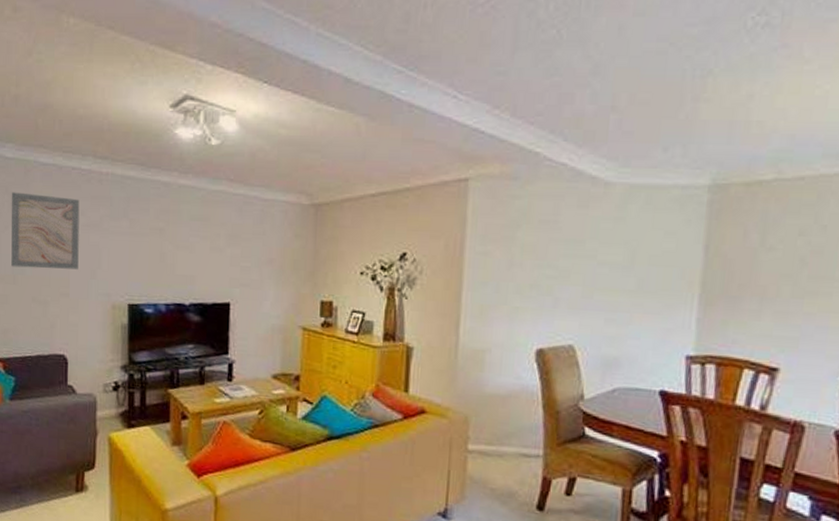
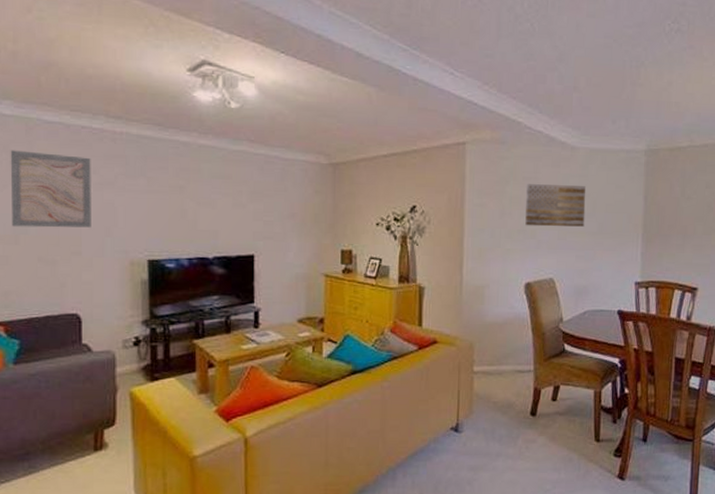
wall art: none [539,228,622,283] -> present [525,184,586,227]

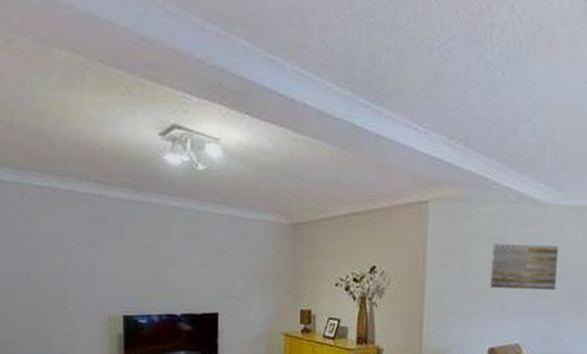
wall art: present [10,150,91,228] -> none [8,213,75,285]

